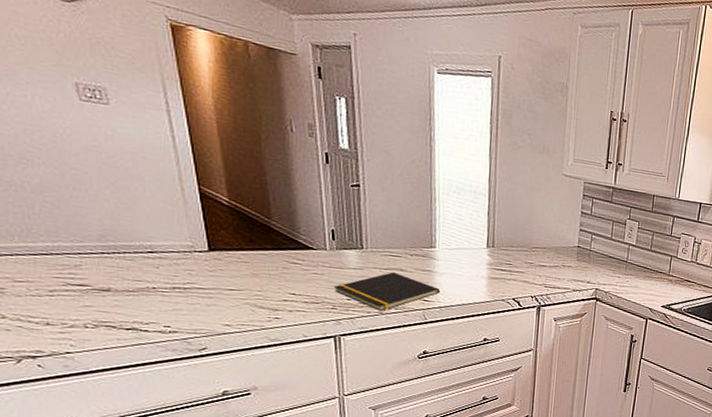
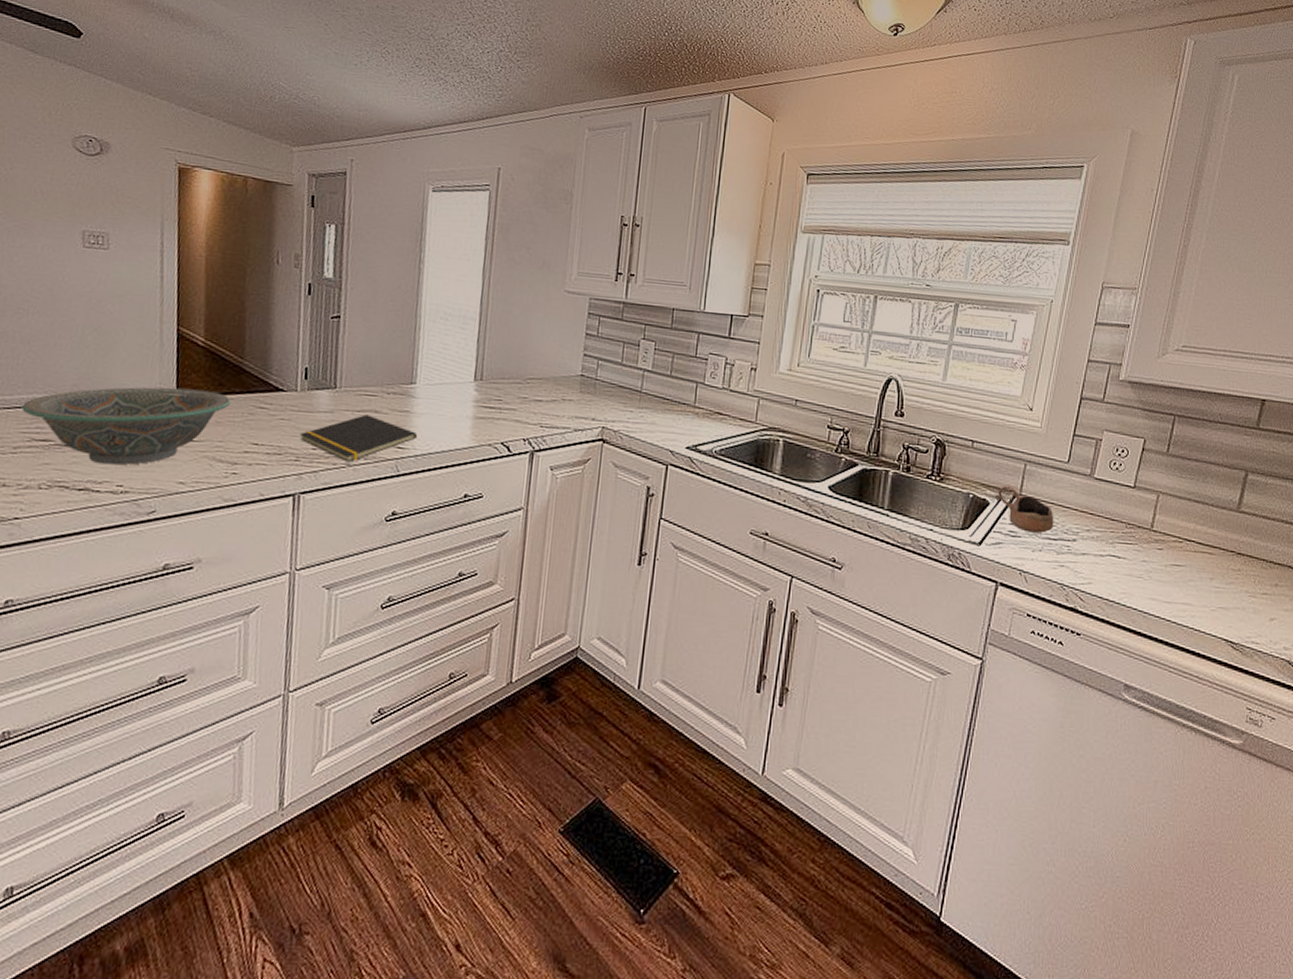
decorative bowl: none [49,240,263,309] -> present [22,387,231,466]

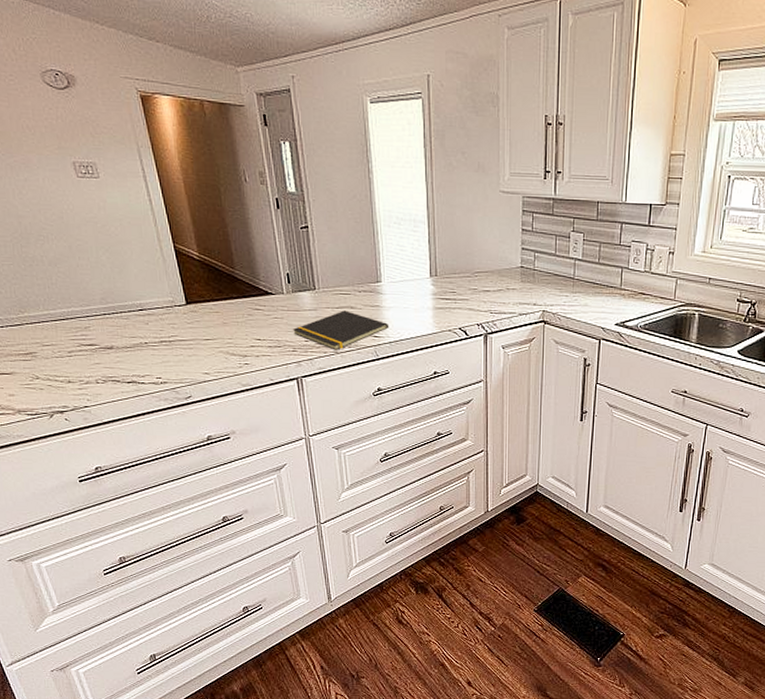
decorative bowl: present [22,387,231,466] -> none [66,296,231,362]

